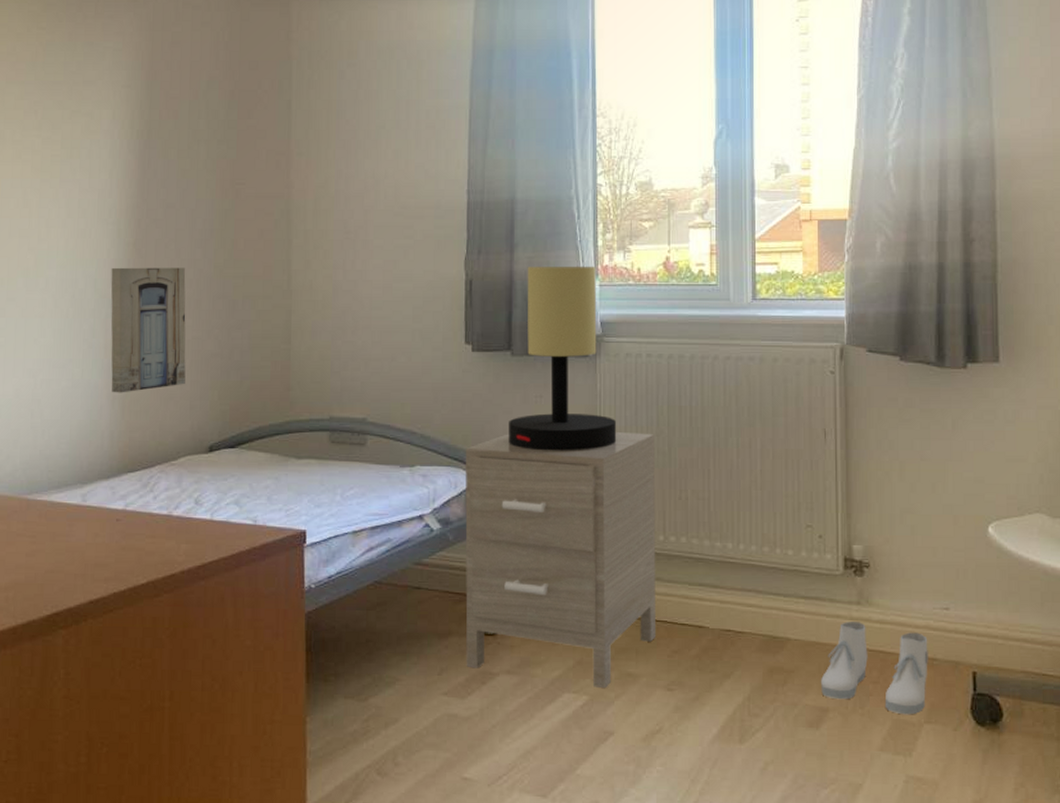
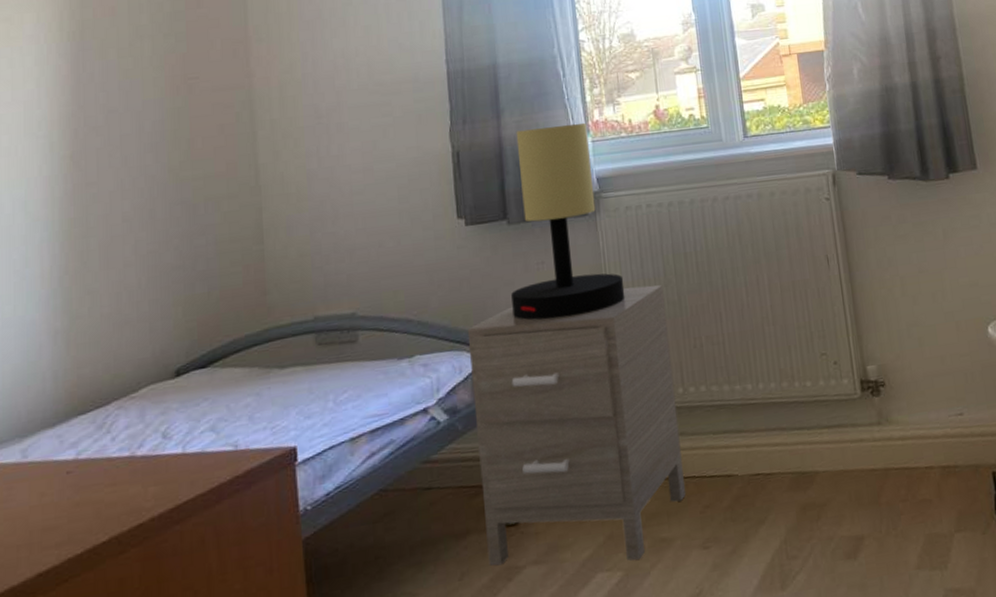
wall art: present [111,267,186,393] -> none [44,176,142,327]
boots: present [820,622,928,715] -> none [852,442,953,528]

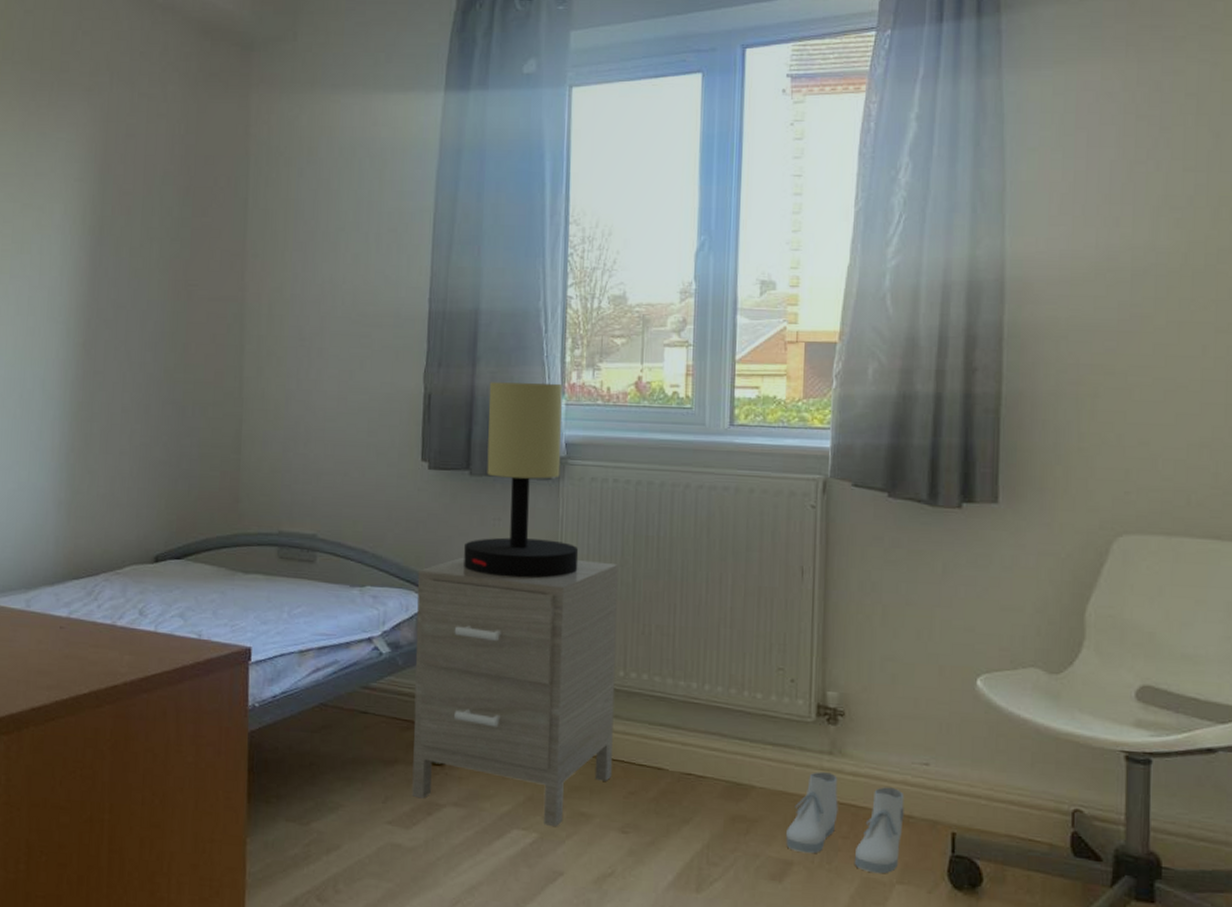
boots: none [852,442,953,528] -> present [785,772,905,874]

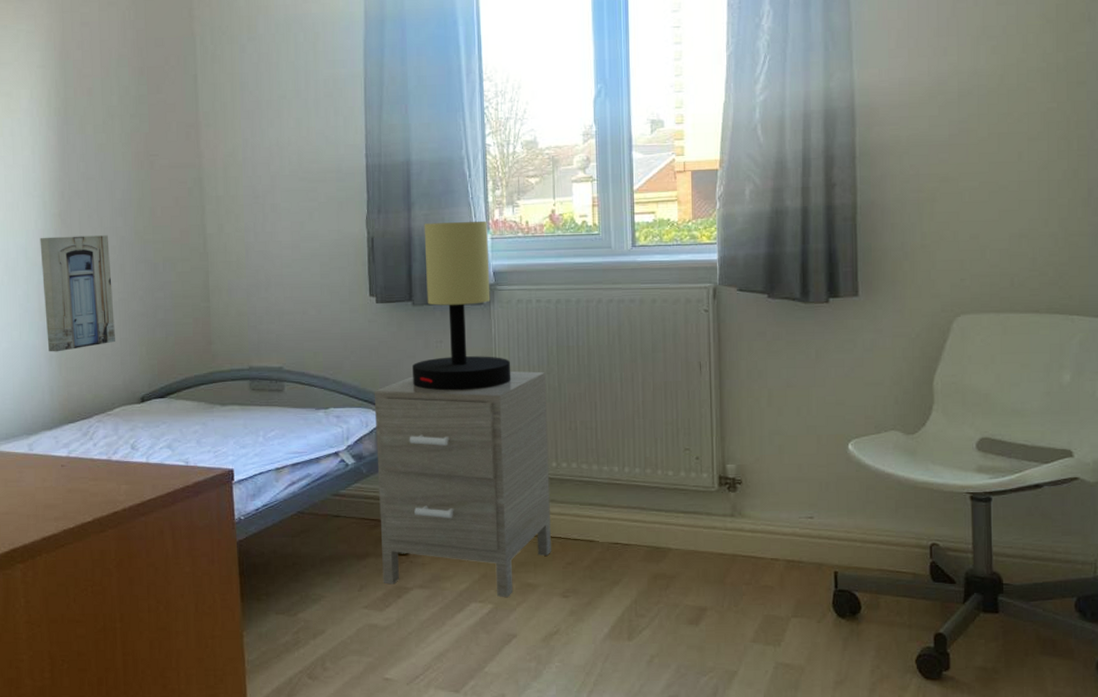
wall art: none [57,368,135,498] -> present [40,235,115,352]
boots: present [785,772,905,874] -> none [699,532,795,611]

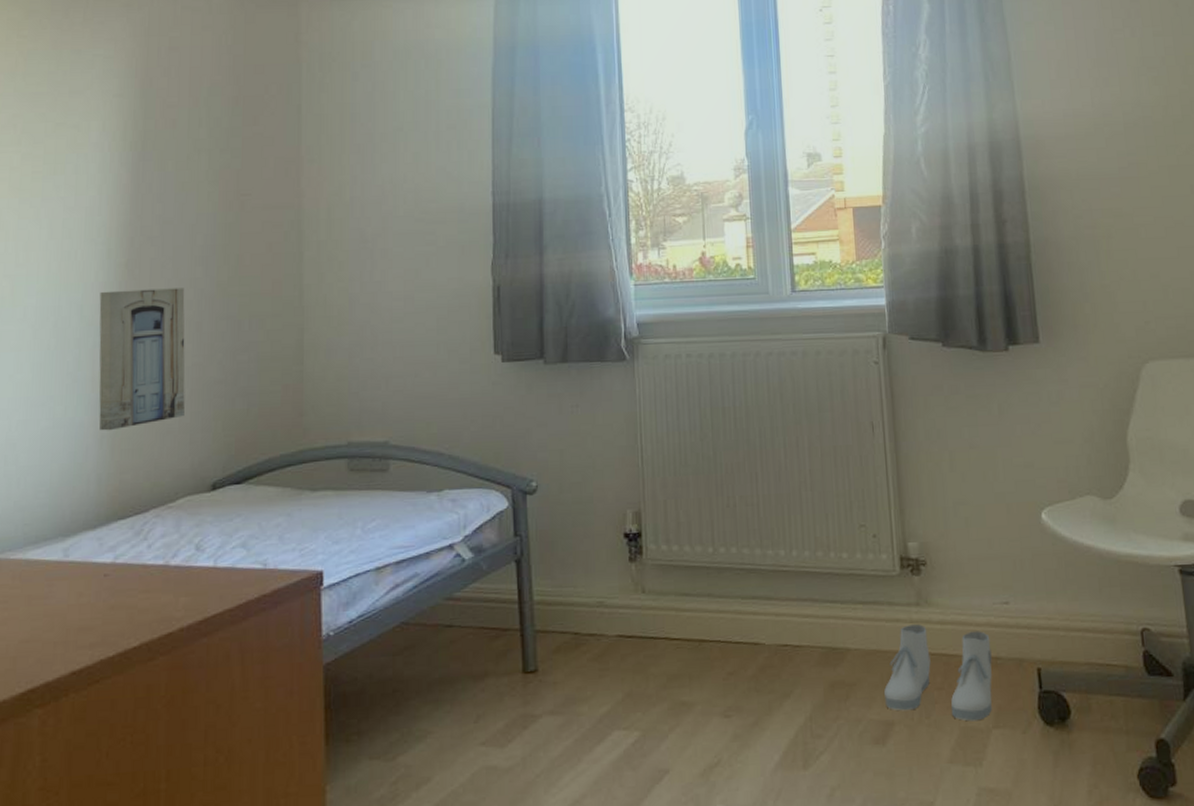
nightstand: present [374,370,551,598] -> none [497,438,709,722]
table lamp: present [413,220,511,391] -> none [544,265,659,465]
boots: none [699,532,795,611] -> present [883,624,992,721]

